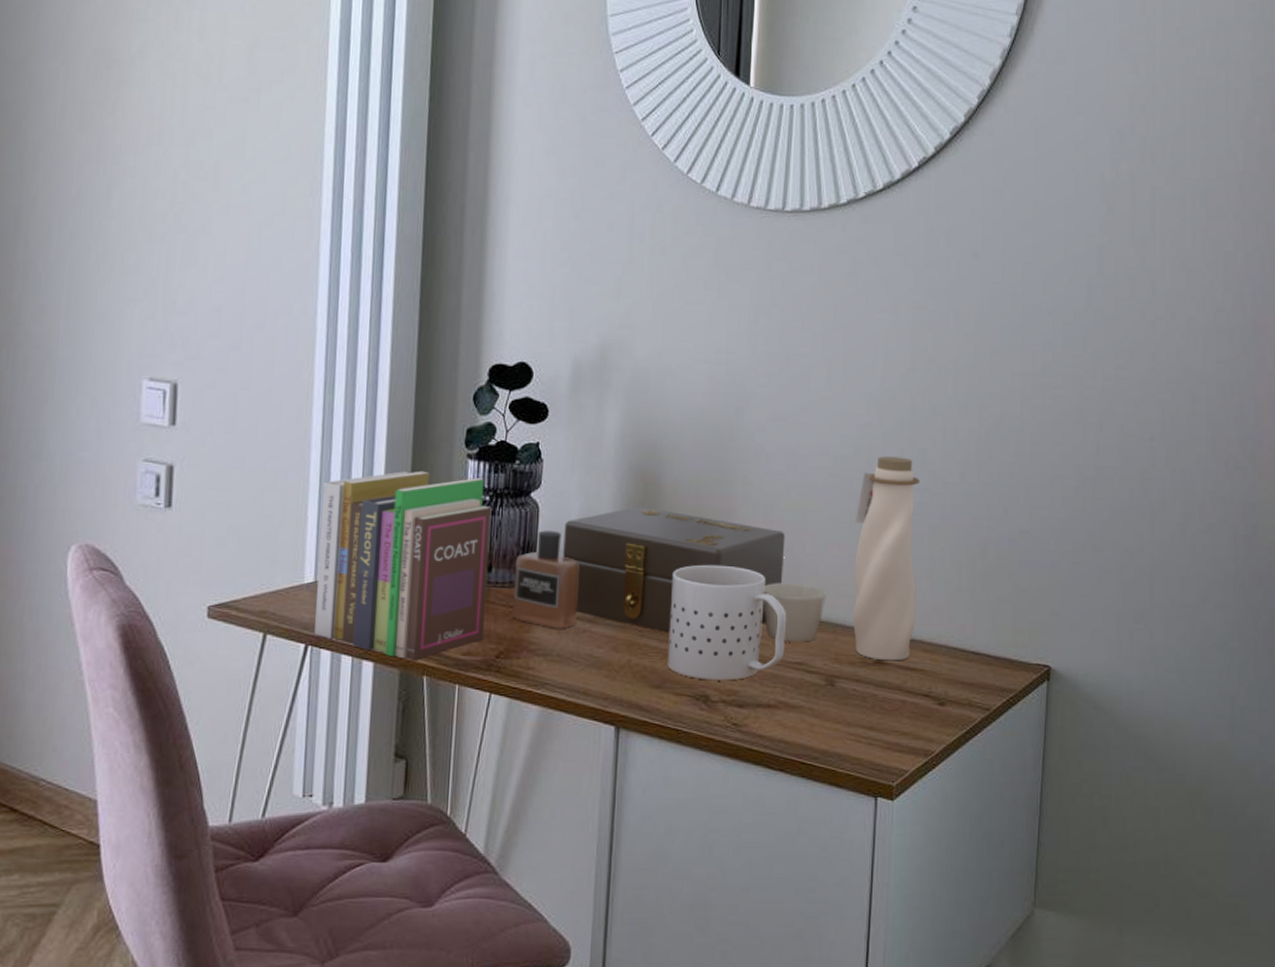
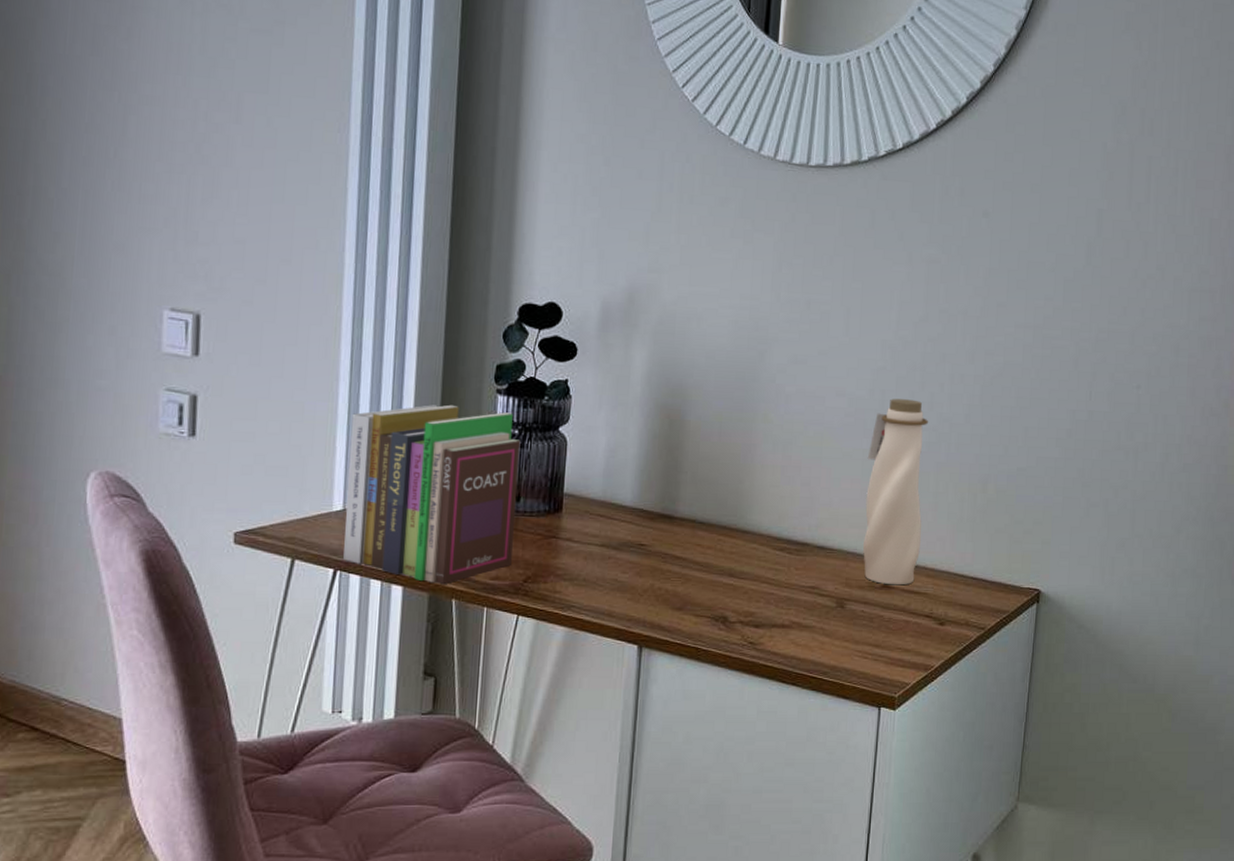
perfume: present [512,530,580,629] -> none [540,463,607,555]
jewelry box: present [563,505,786,633] -> none [590,441,802,560]
mug: present [667,564,787,681] -> none [689,496,802,604]
candle: present [763,583,827,642] -> none [780,514,840,568]

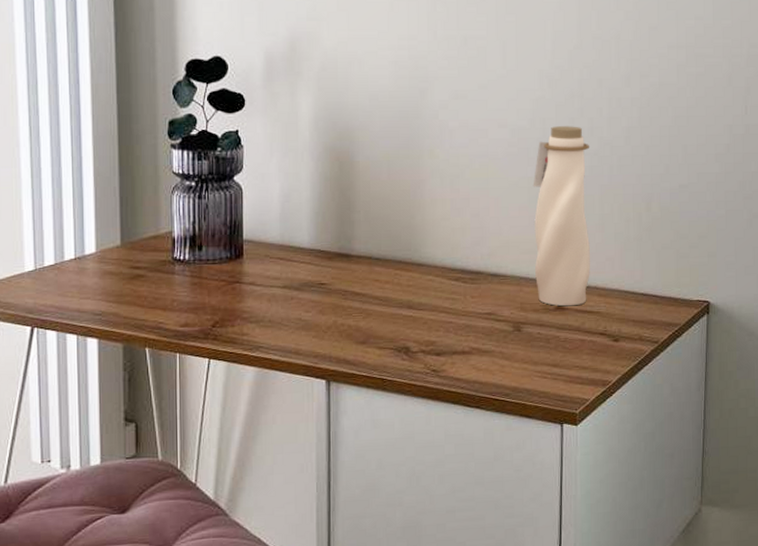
books: present [343,404,521,584] -> none [35,162,199,334]

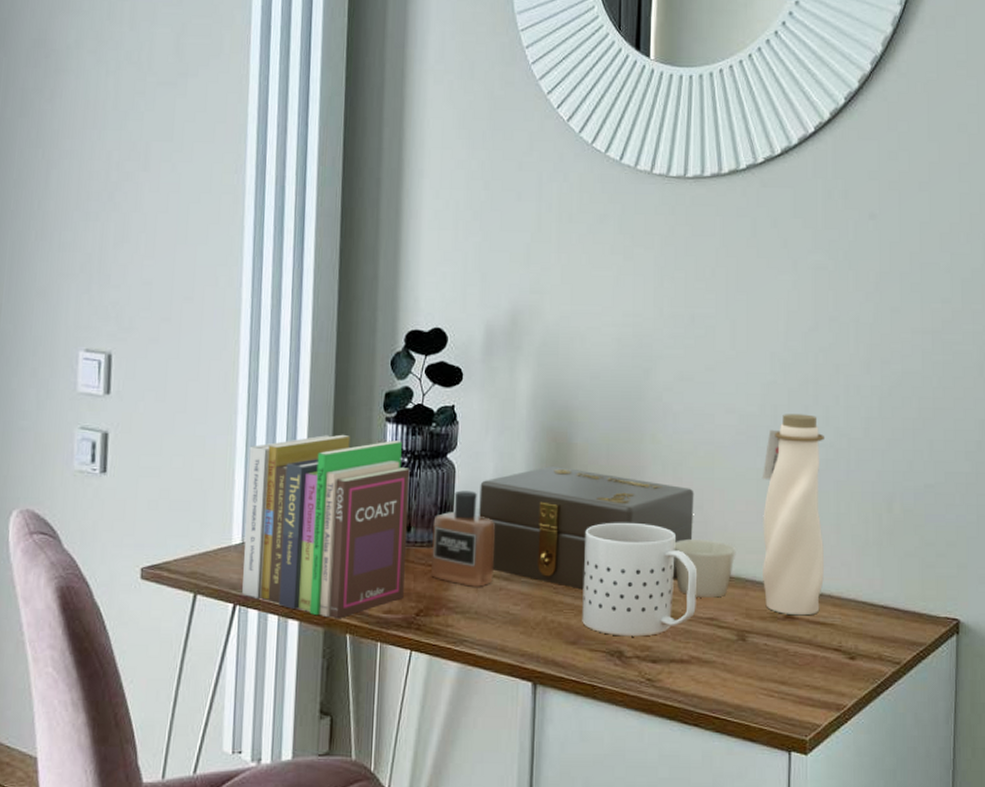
books: none [35,162,199,334] -> present [242,434,410,618]
perfume: none [224,210,285,298] -> present [431,490,496,587]
jewelry box: none [267,182,471,295] -> present [479,465,694,590]
mug: none [369,231,476,334] -> present [582,522,698,637]
candle: none [453,244,511,296] -> present [674,539,736,598]

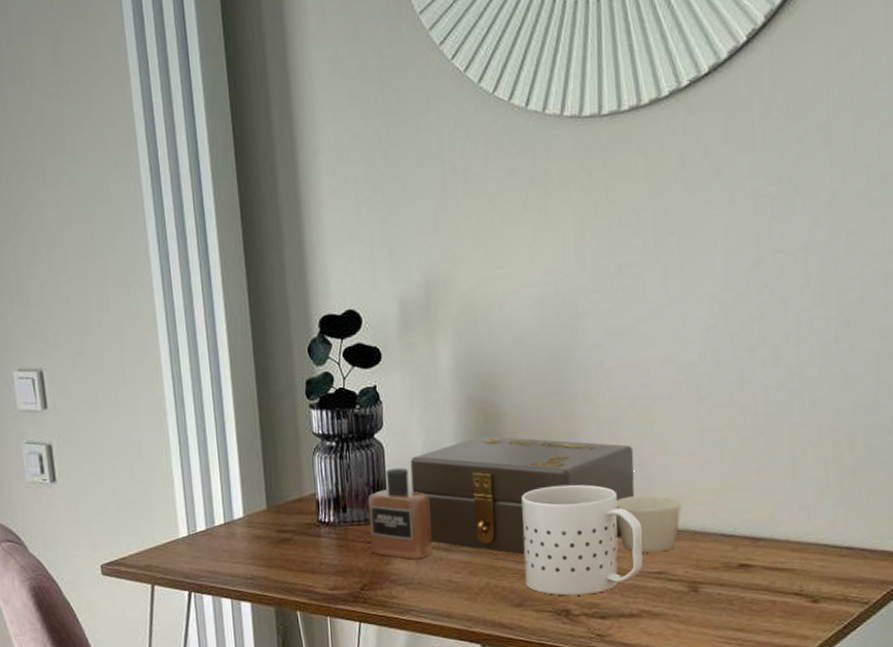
books: present [242,434,410,618] -> none [183,425,347,598]
water bottle: present [762,414,826,616] -> none [706,356,780,563]

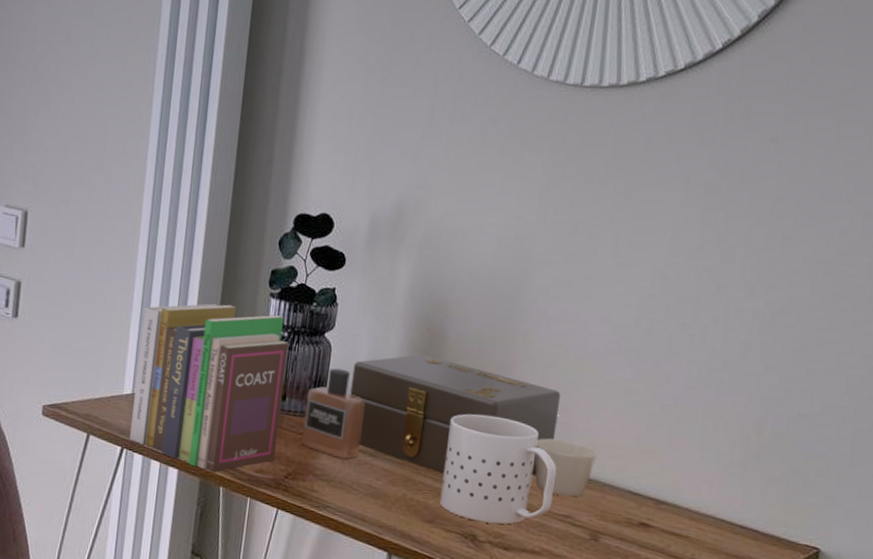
books: none [183,425,347,598] -> present [130,303,289,472]

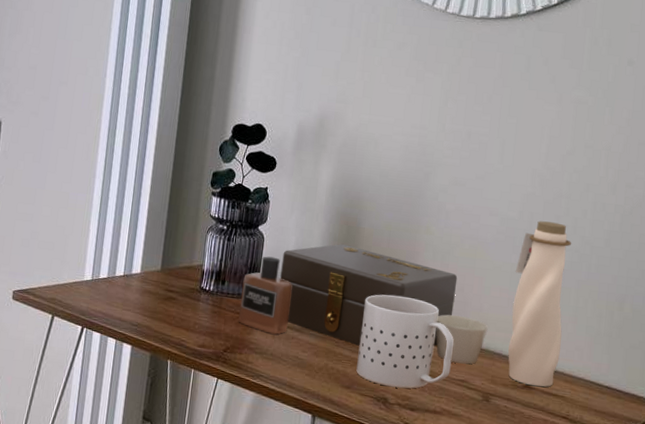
books: present [130,303,289,472] -> none [89,201,228,347]
water bottle: none [621,328,700,525] -> present [508,221,572,387]

